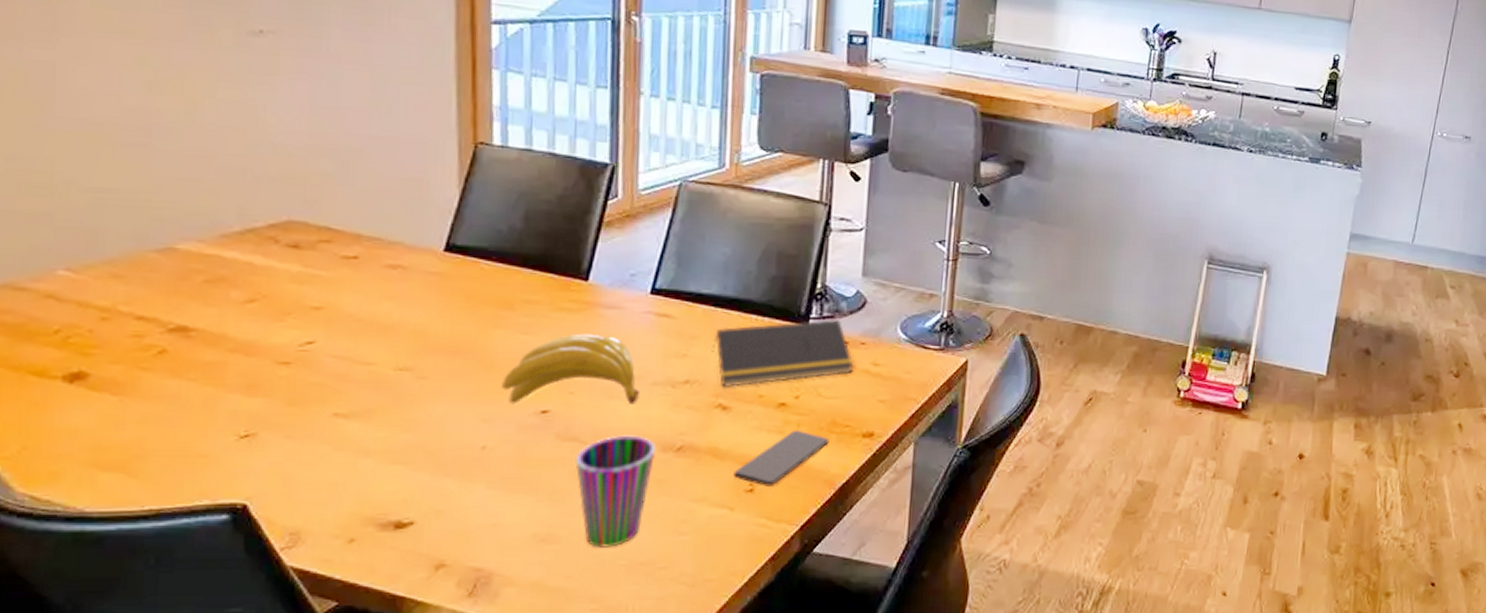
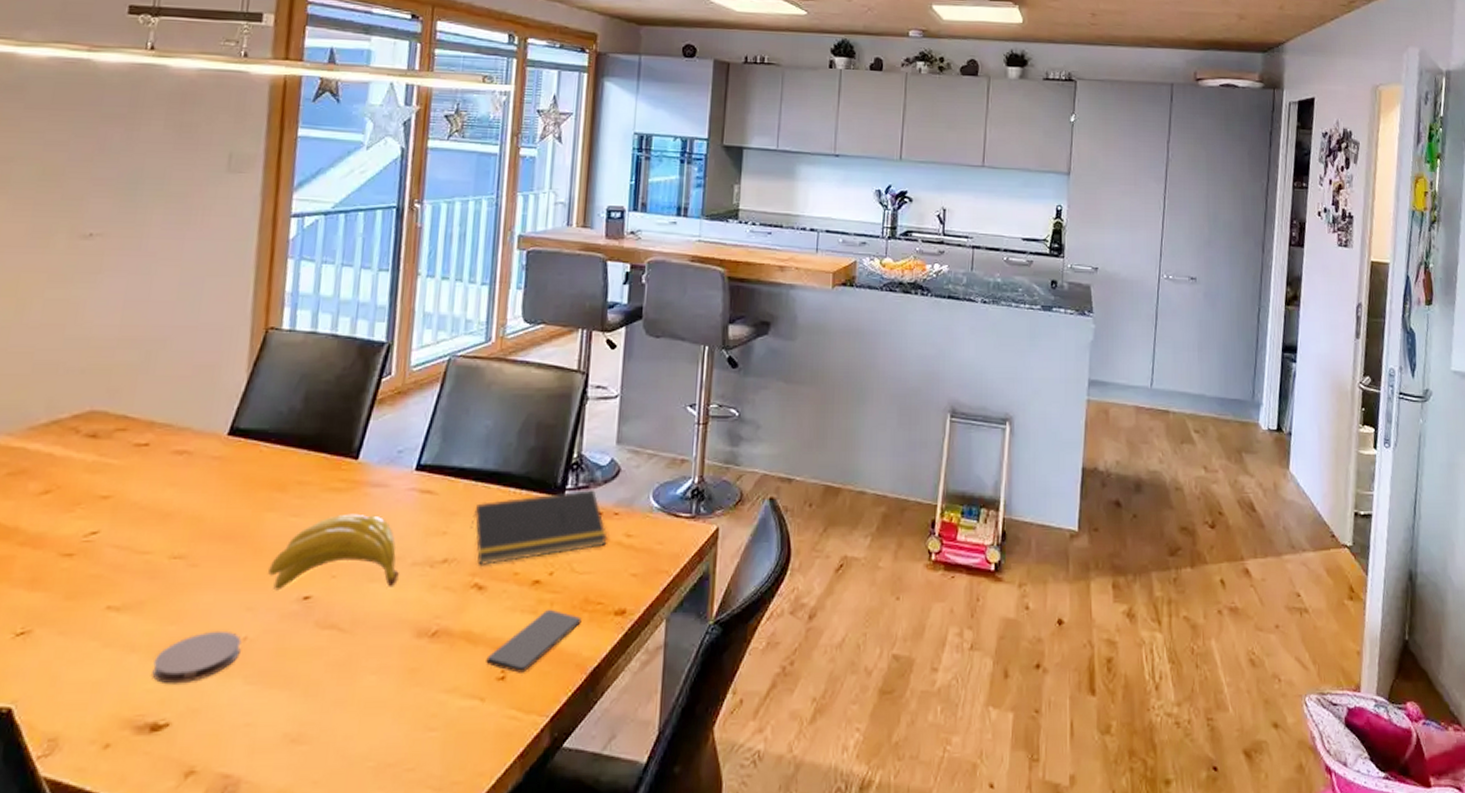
coaster: none [390,439,480,487] -> present [152,630,242,684]
cup: present [575,435,656,548] -> none [332,620,412,748]

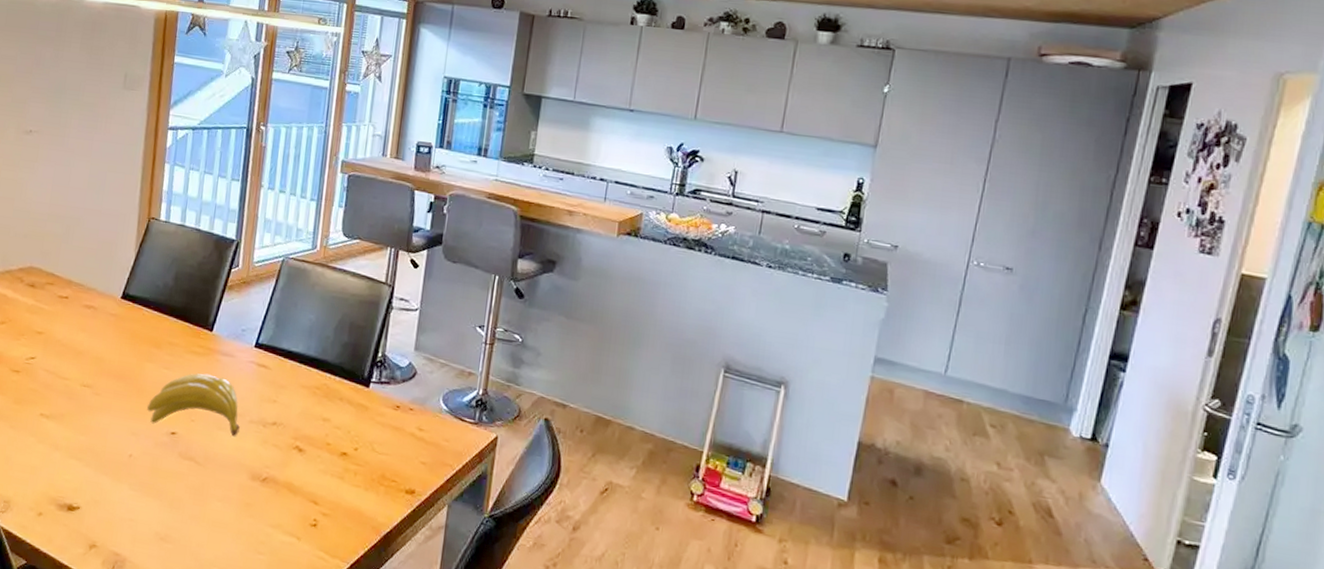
coaster: present [152,630,242,684] -> none [69,445,128,480]
notepad: present [470,490,608,567] -> none [294,381,403,435]
smartphone: present [486,609,582,673] -> none [302,477,379,525]

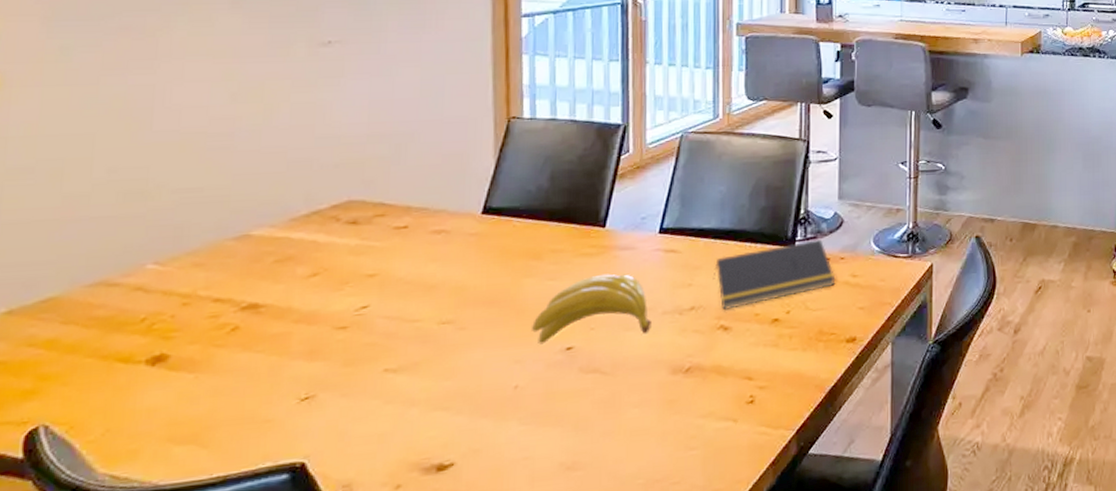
notepad: none [294,381,403,435] -> present [712,240,836,311]

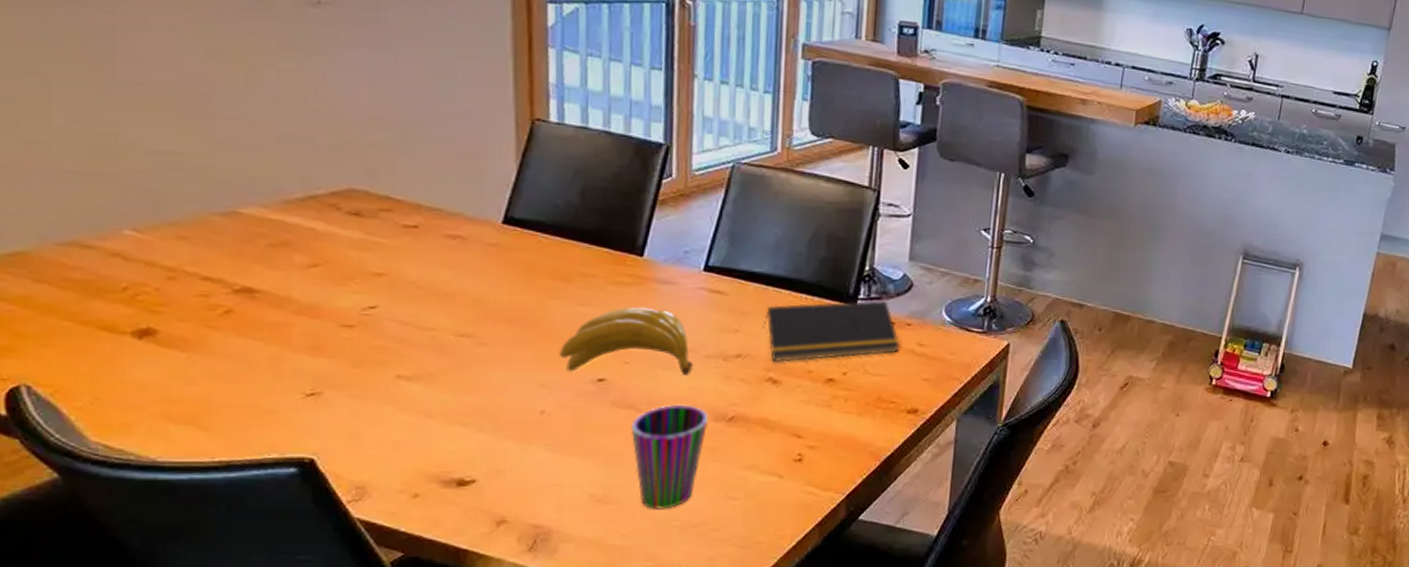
cup: none [597,361,668,470] -> present [631,404,709,509]

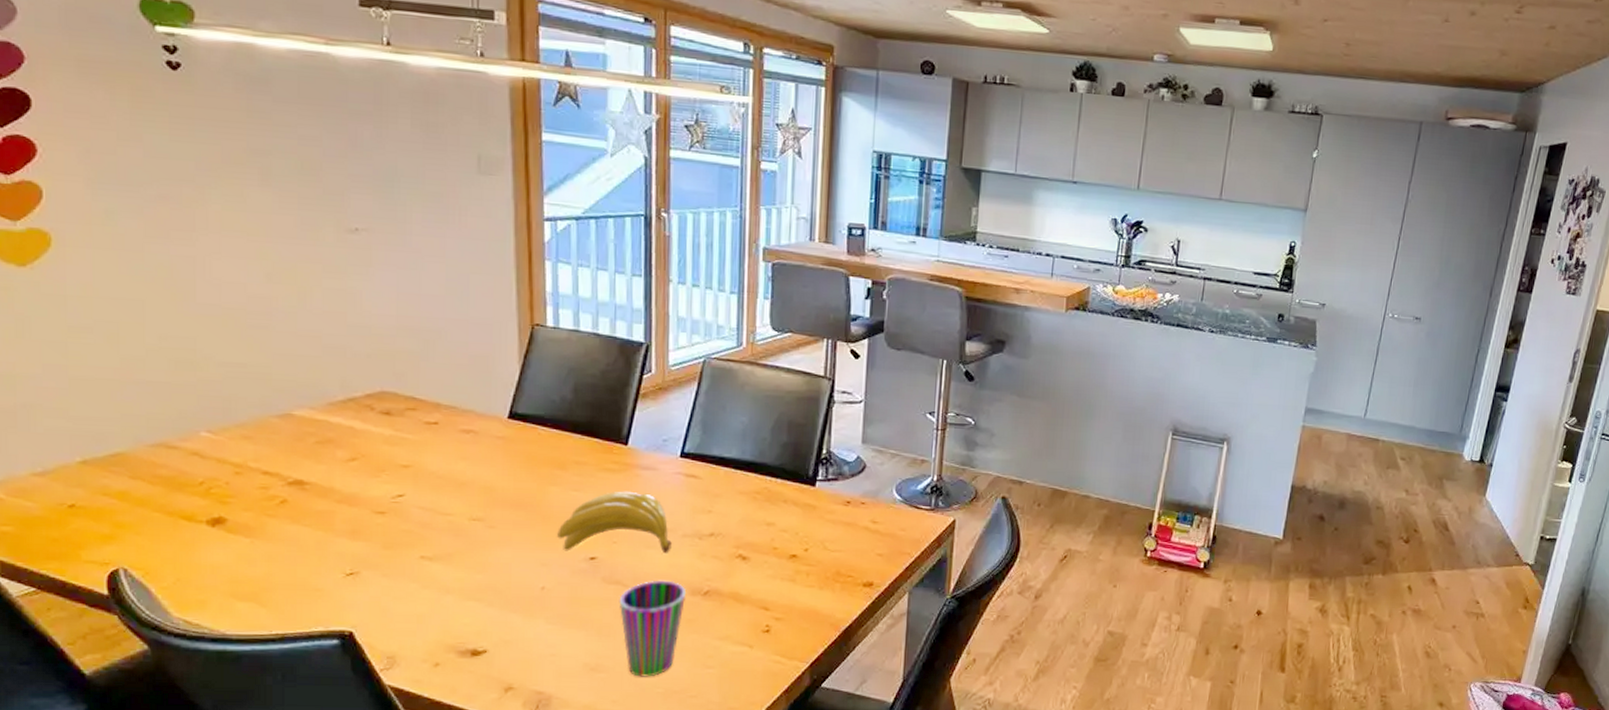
notepad: present [762,301,900,363] -> none [732,482,856,541]

